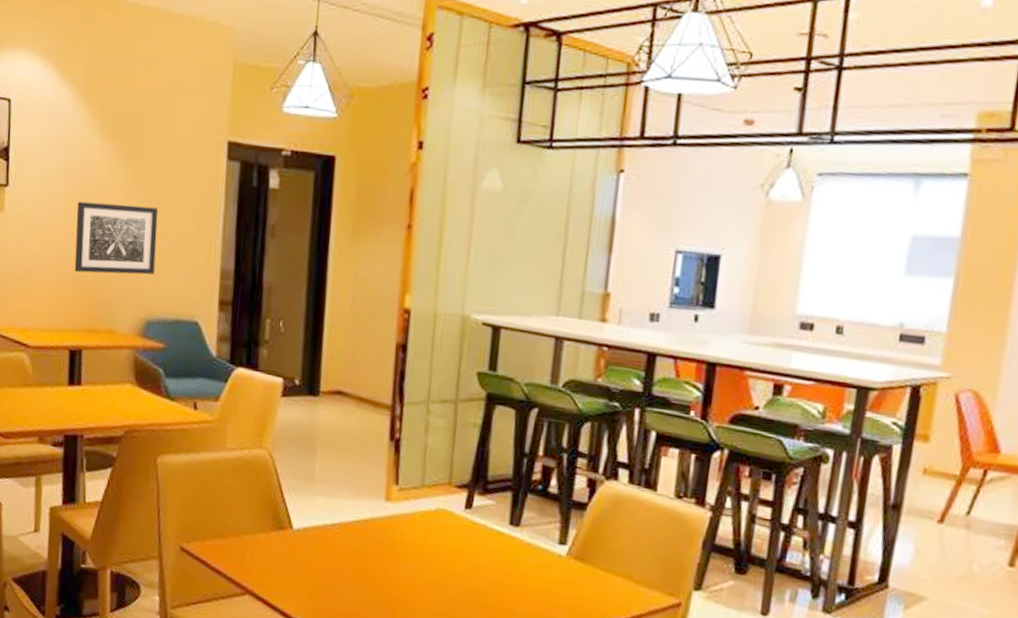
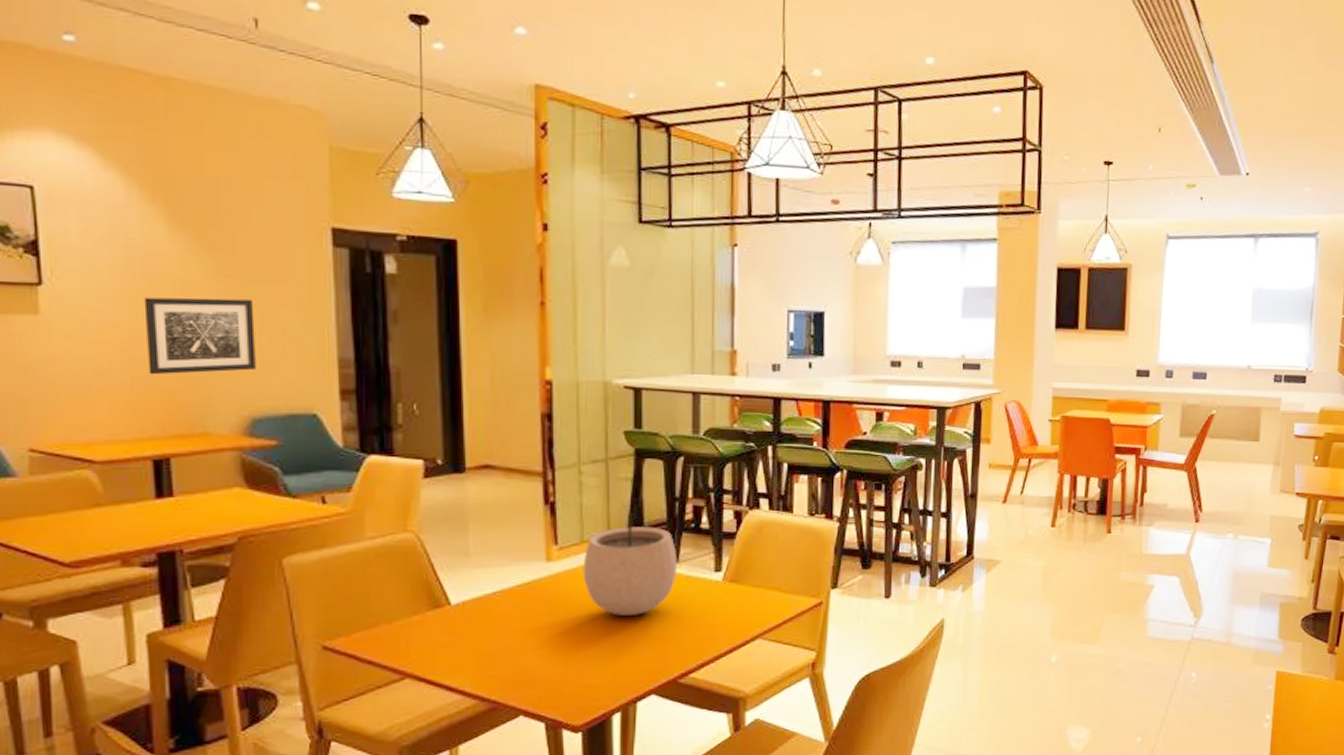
plant pot: none [419,452,520,577] -> present [583,503,677,616]

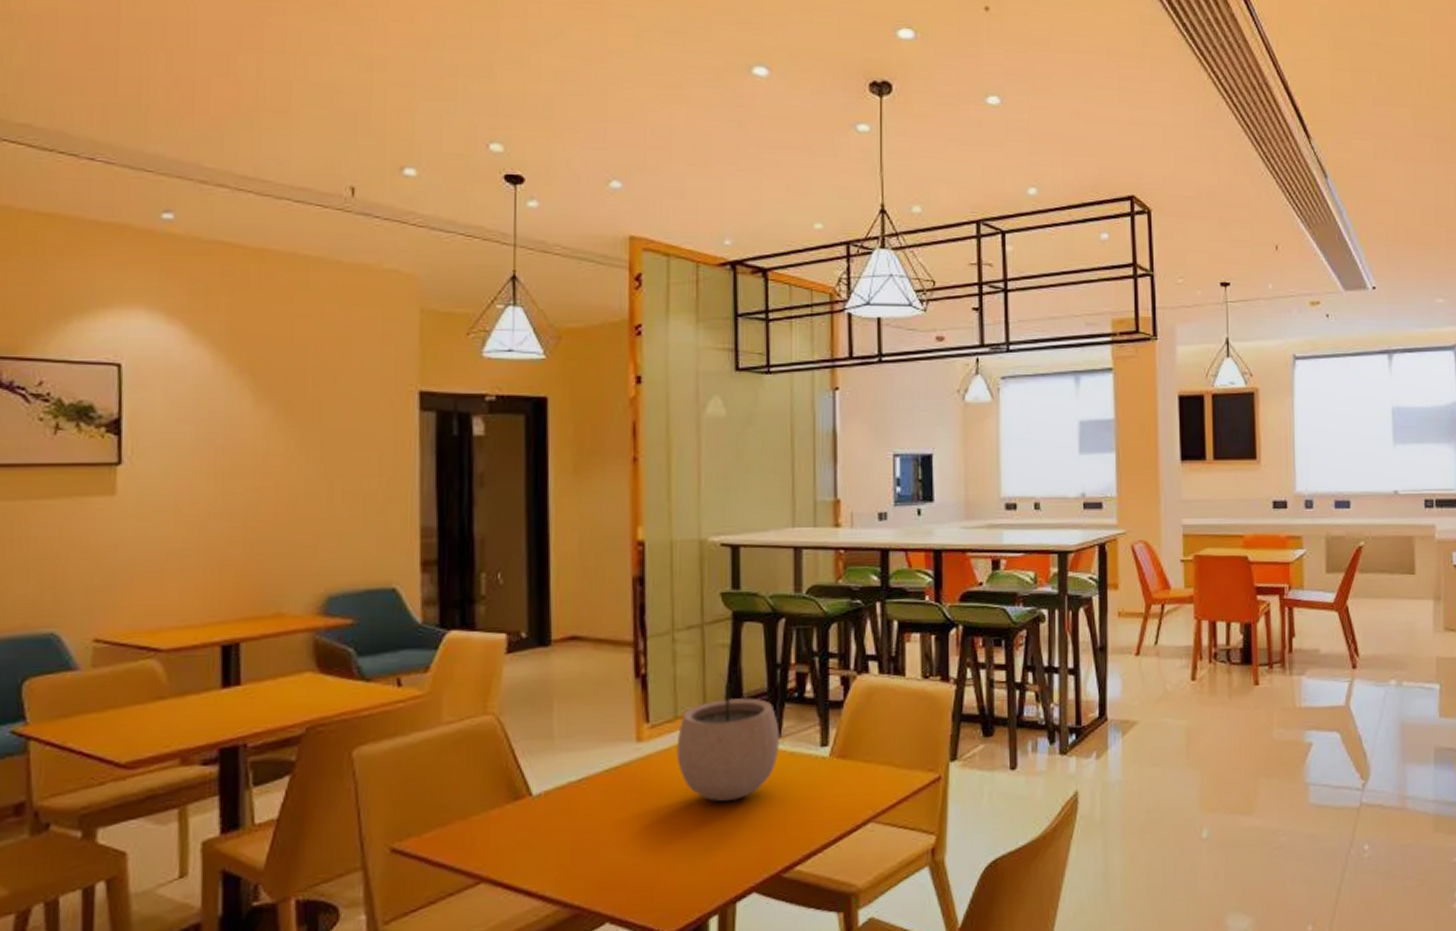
wall art: present [144,297,256,375] -> none [223,470,336,554]

